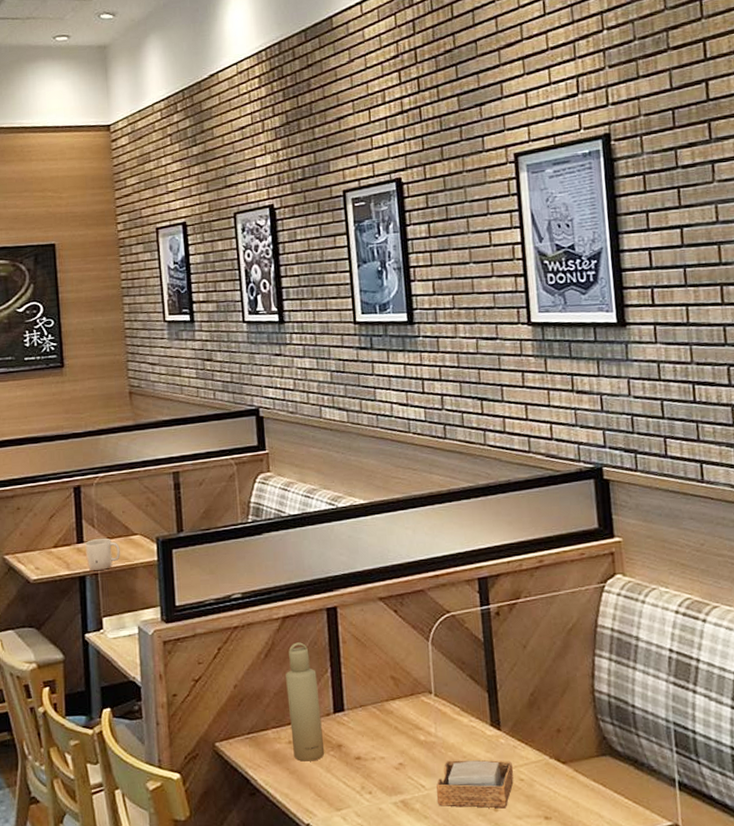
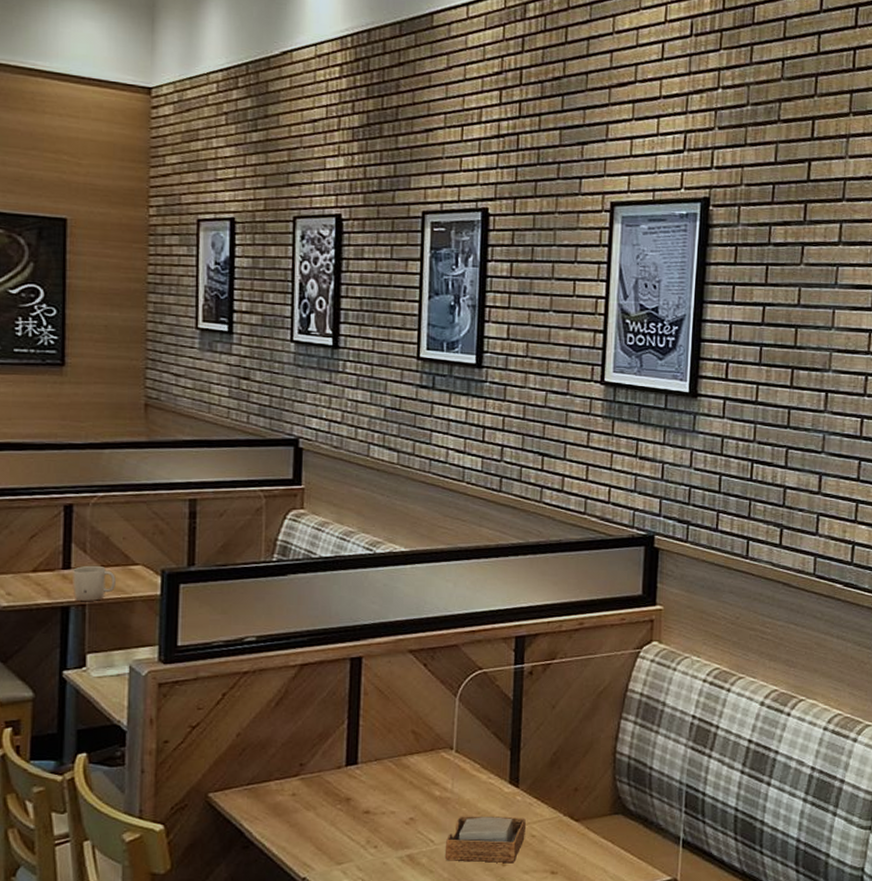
bottle: present [285,642,325,762] -> none [296,692,332,815]

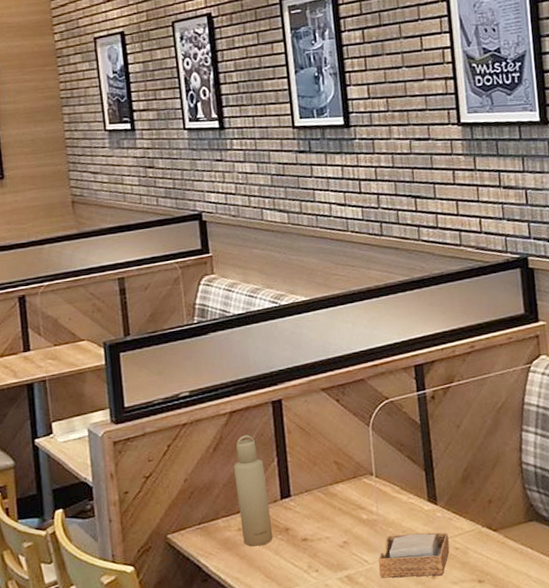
mug: present [71,565,116,602] -> none [31,345,68,378]
bottle: none [296,692,332,815] -> present [234,435,273,547]

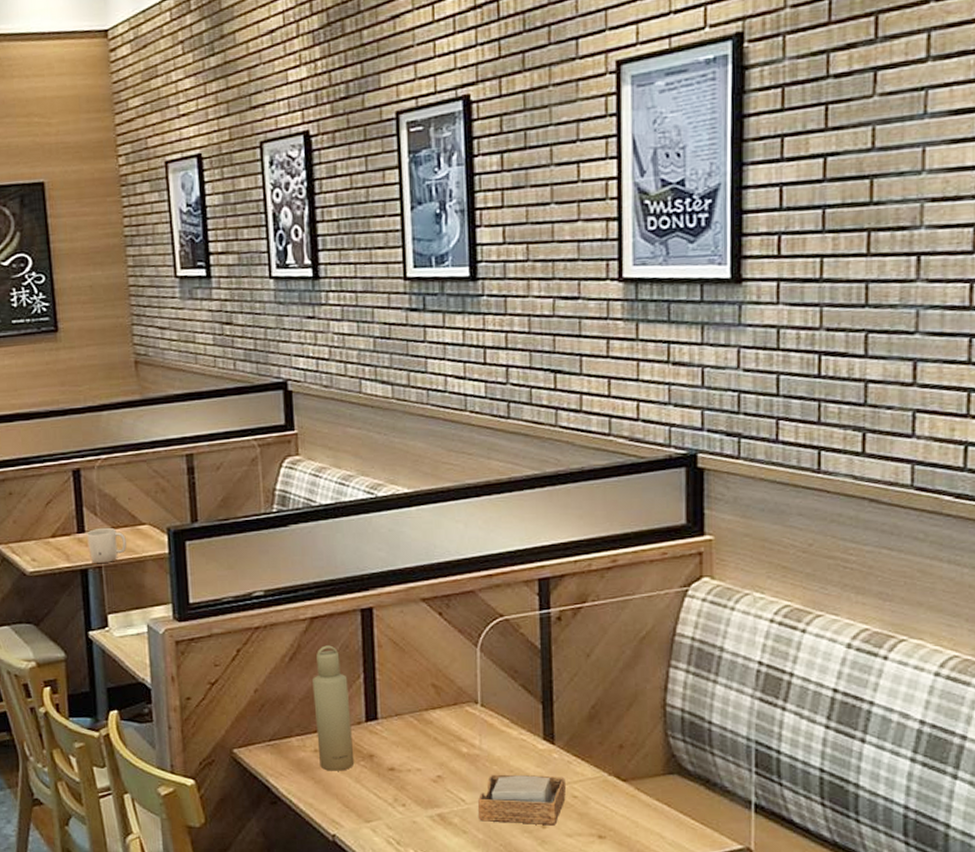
mug: none [31,345,68,378] -> present [86,527,127,564]

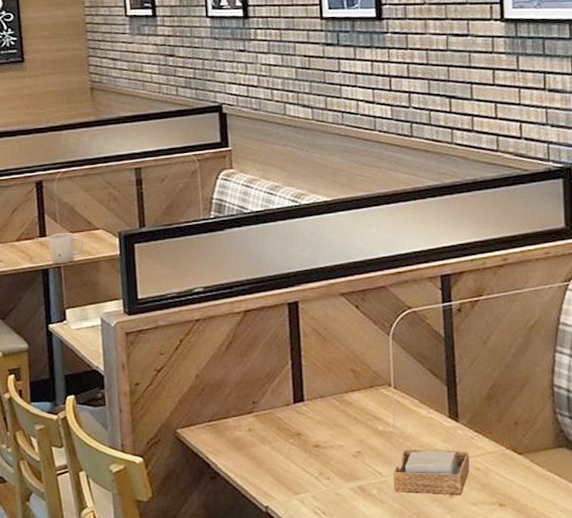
bottle: present [312,645,355,771] -> none [246,335,284,448]

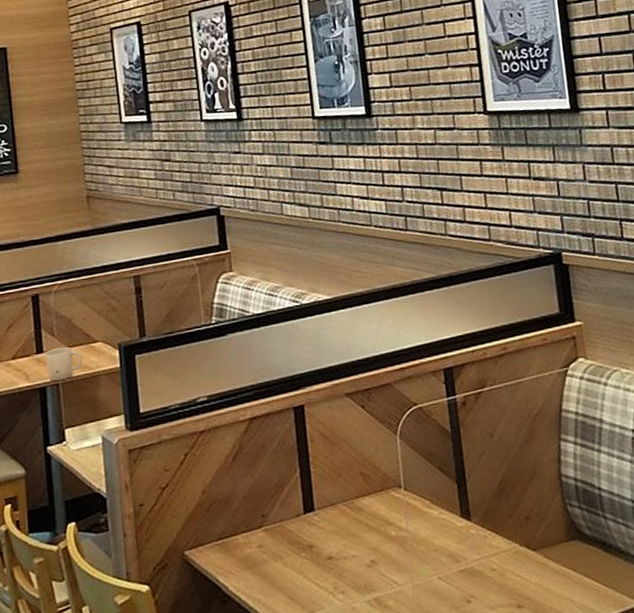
napkin holder: present [393,449,470,495] -> none [409,551,486,602]

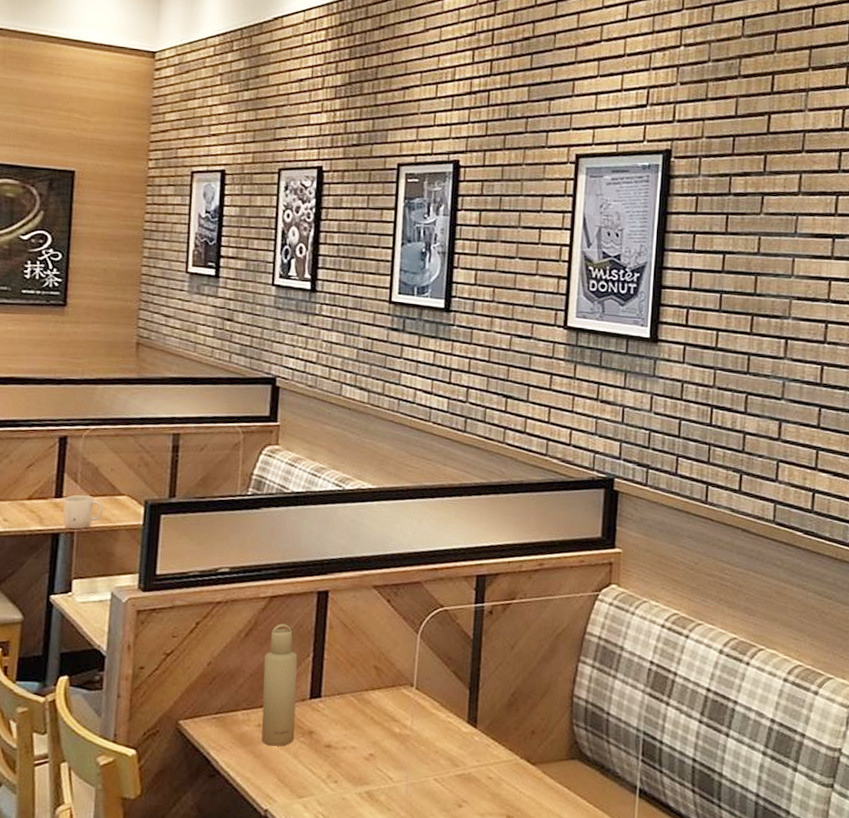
bottle: none [254,443,296,565] -> present [261,623,298,746]

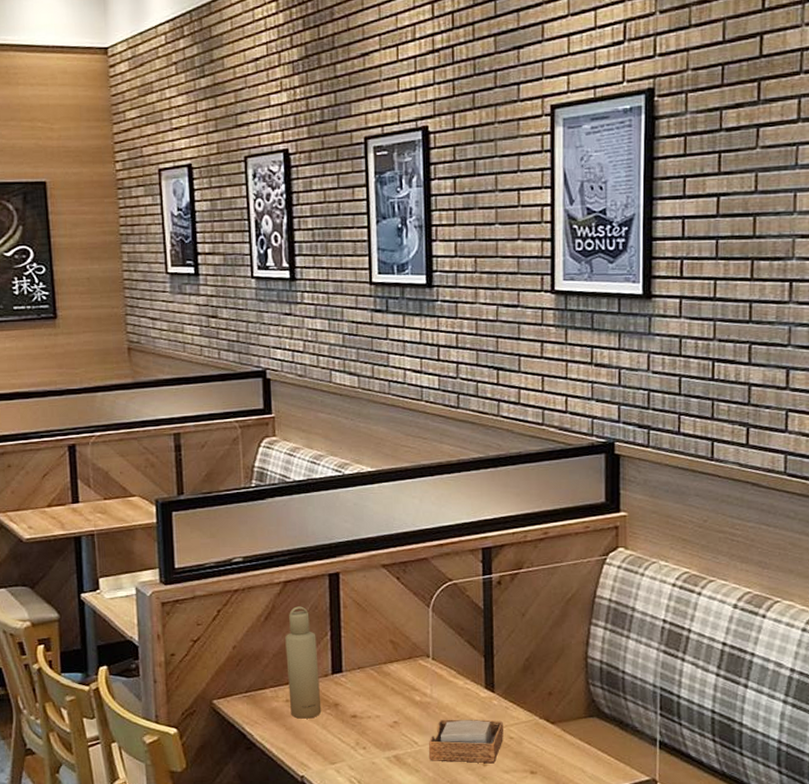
mug: present [63,494,103,530] -> none [80,498,118,532]
napkin holder: none [402,754,484,805] -> present [428,719,504,764]

